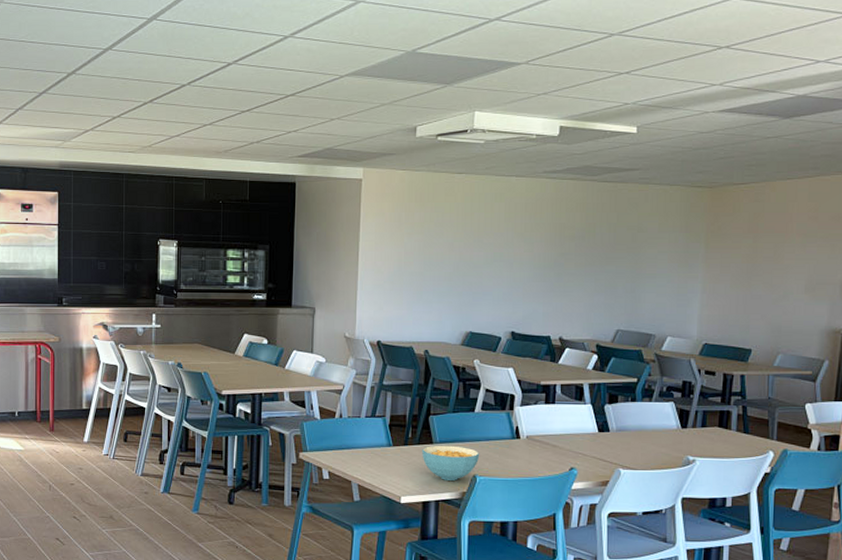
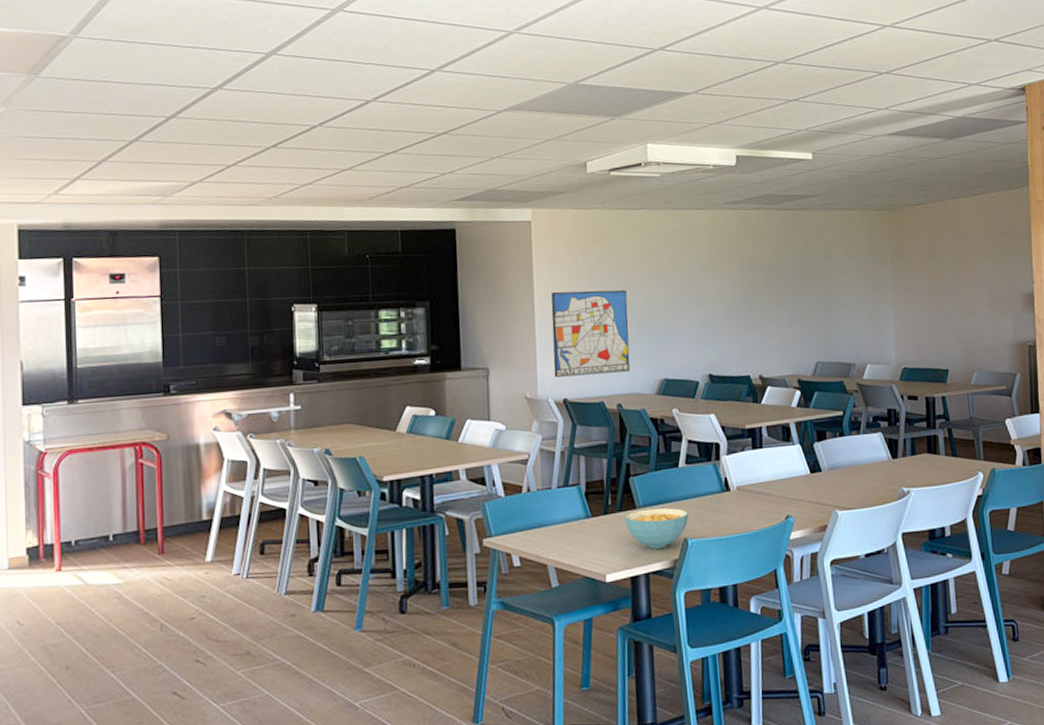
wall art: none [371,244,442,322] -> present [551,289,630,377]

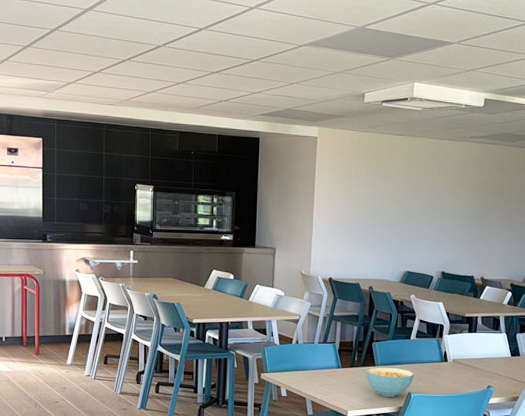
wall art: present [551,289,630,377] -> none [324,194,385,262]

